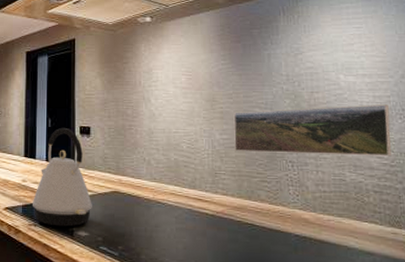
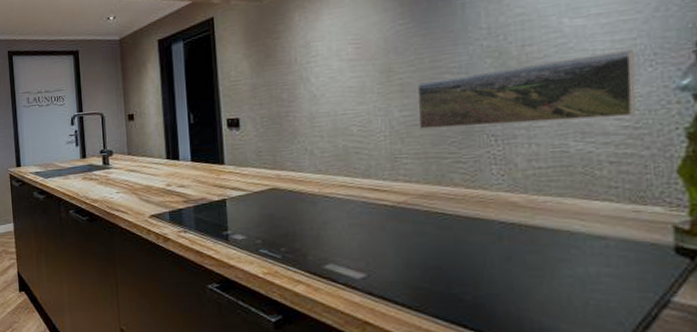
kettle: present [32,127,92,227] -> none [179,121,248,231]

